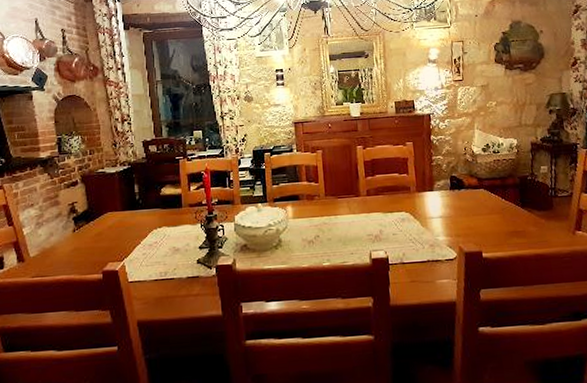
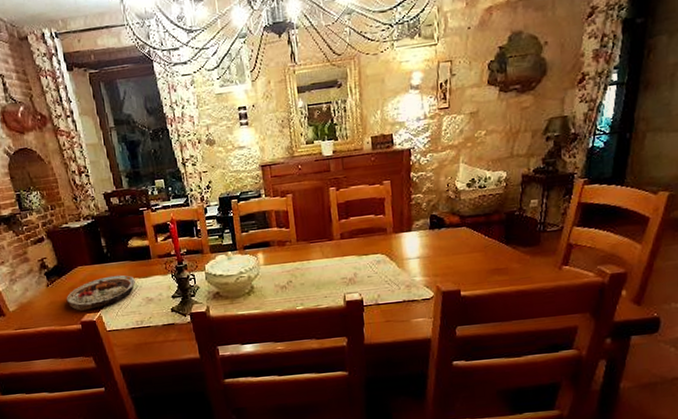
plate: none [91,222,164,259] -> present [66,275,136,311]

